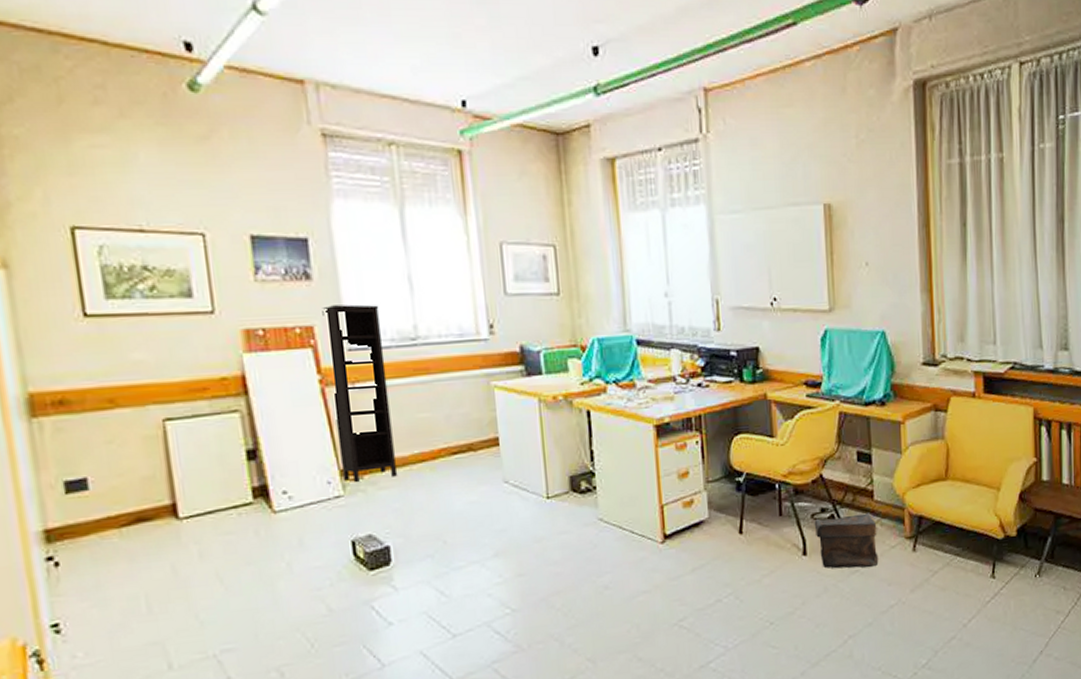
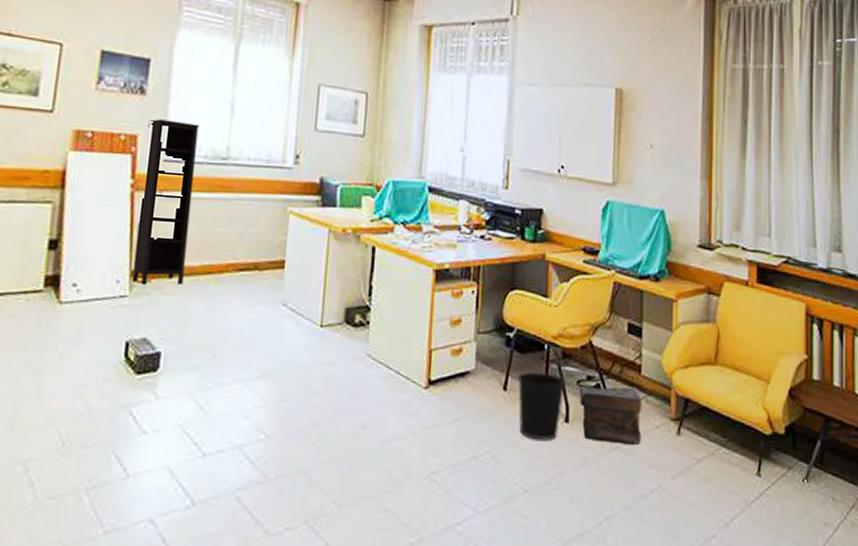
wastebasket: none [752,511,800,576] -> present [517,372,565,440]

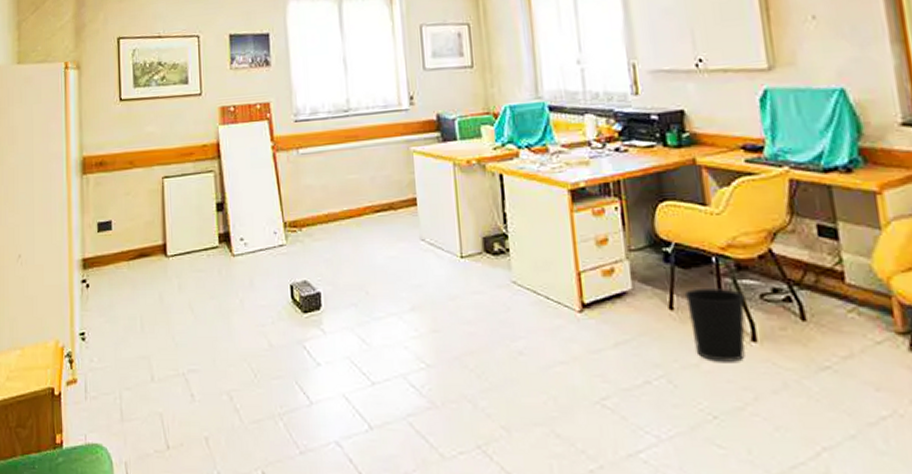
bookcase: present [132,119,200,286] -> none [277,84,330,234]
pouch: present [579,385,642,446] -> none [764,298,859,366]

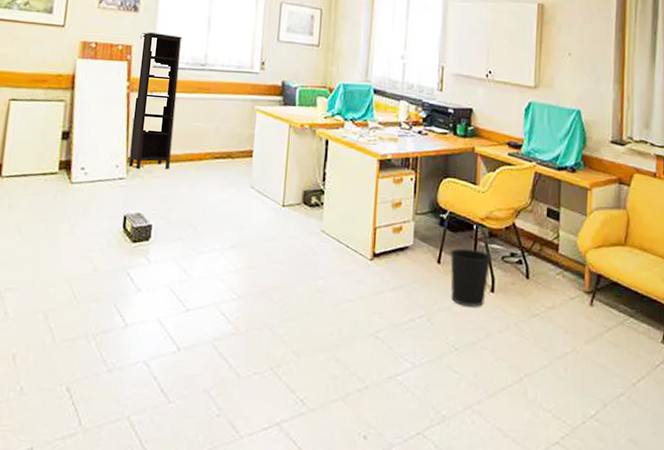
bookcase: none [277,84,330,234] -> present [128,32,183,170]

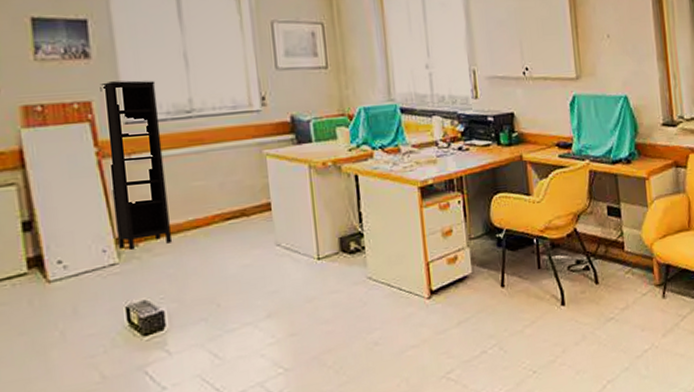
wastebasket: present [450,248,492,307] -> none [512,264,557,326]

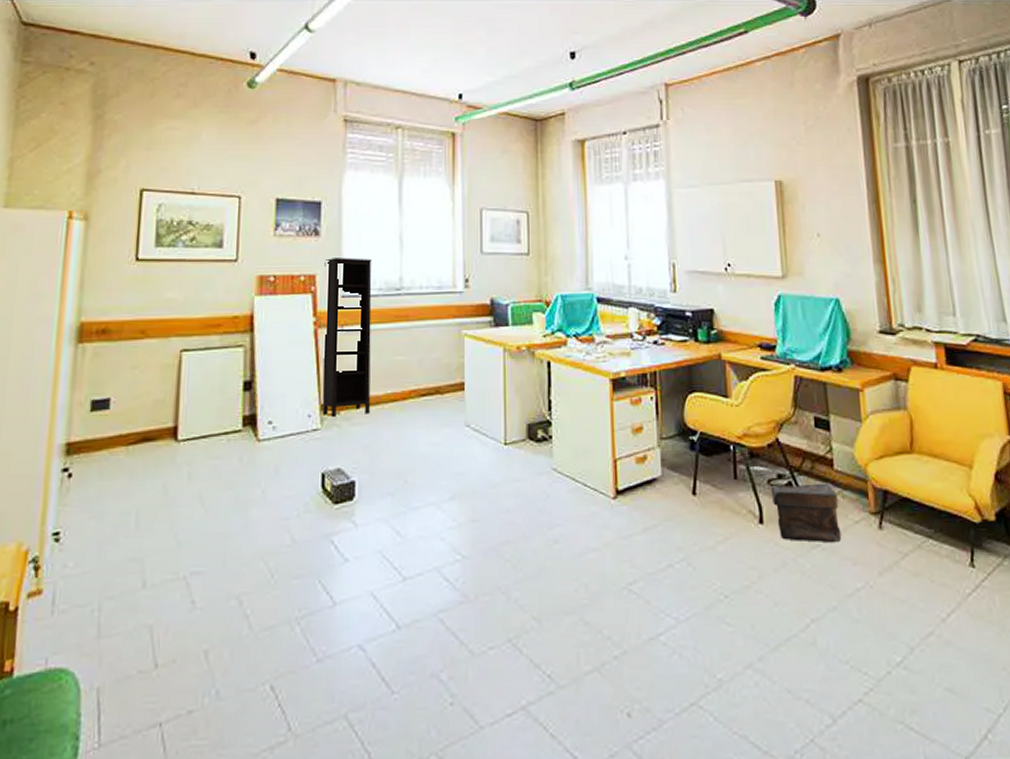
pouch: none [570,263,632,317] -> present [770,483,842,544]

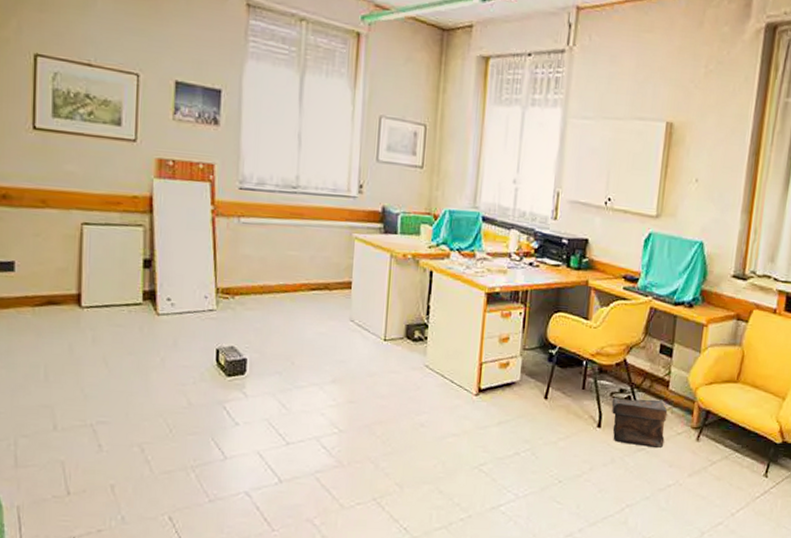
bookcase: present [322,258,372,418] -> none [217,149,271,301]

